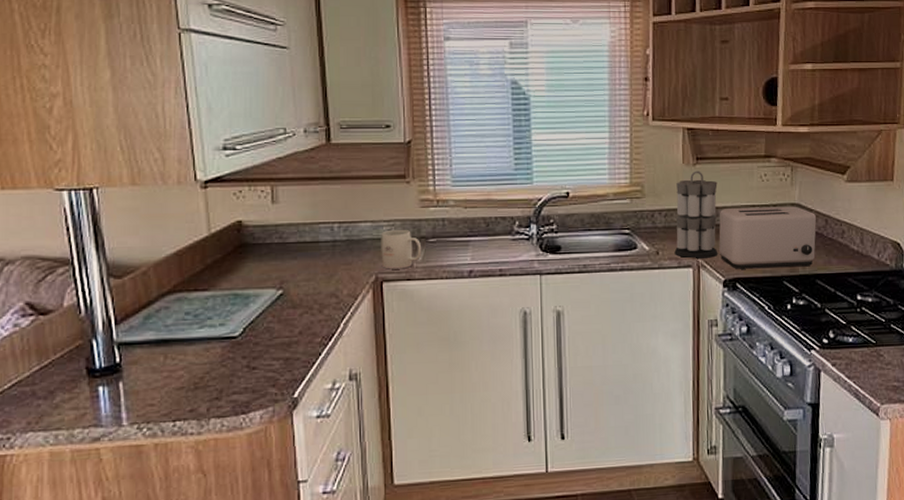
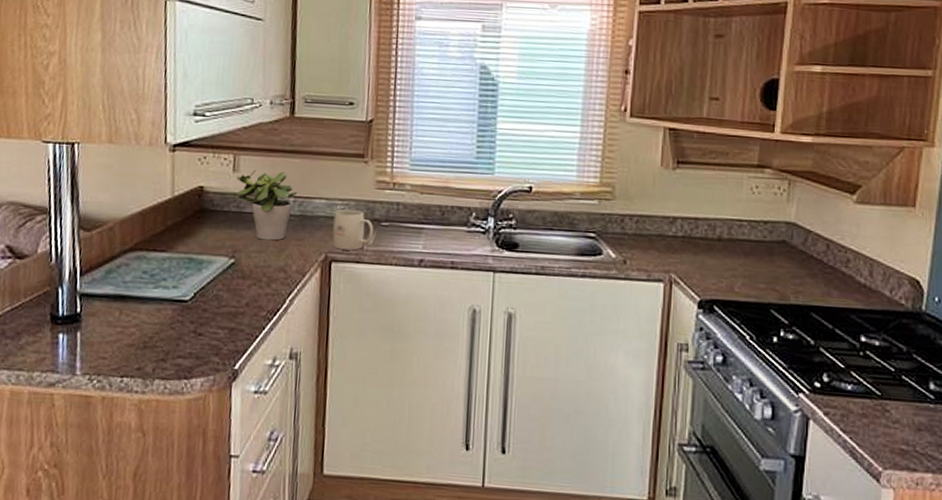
potted plant: none [277,198,342,268] -> present [236,169,298,241]
spice rack: present [674,171,718,259] -> none [644,175,700,274]
toaster: present [719,206,816,269] -> none [696,220,815,296]

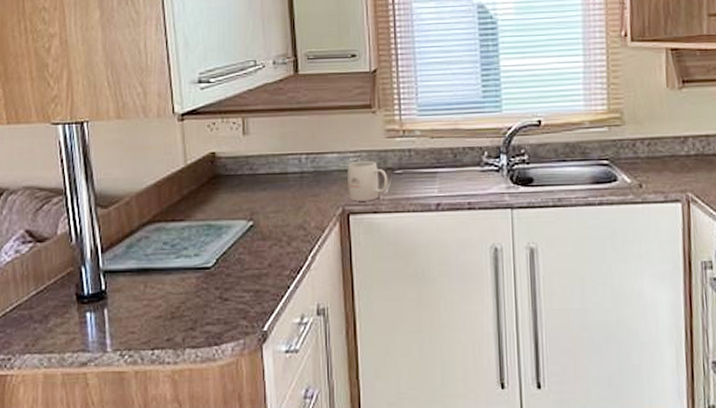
potted plant: present [236,169,298,241] -> none [247,129,309,200]

